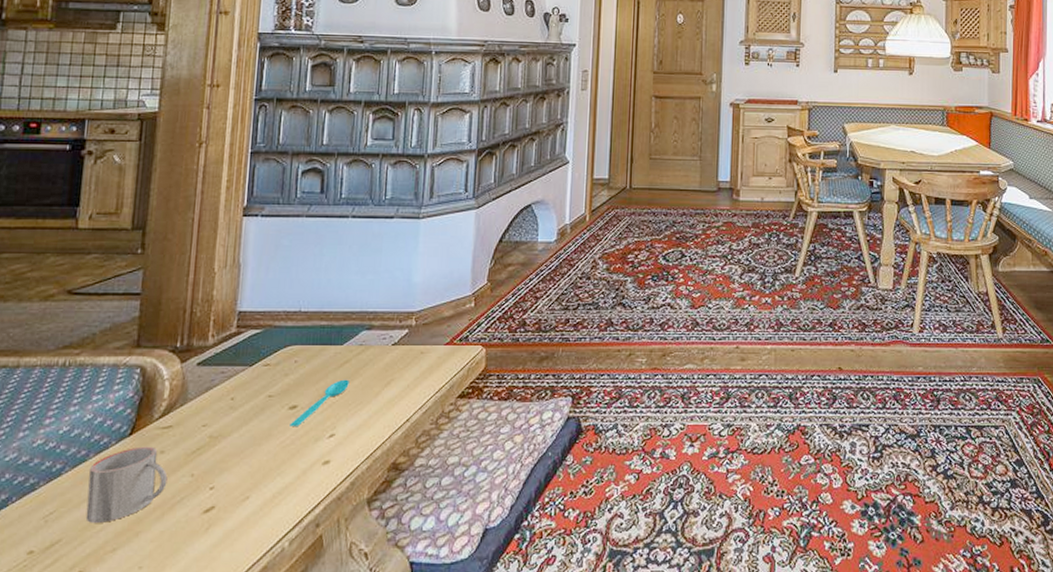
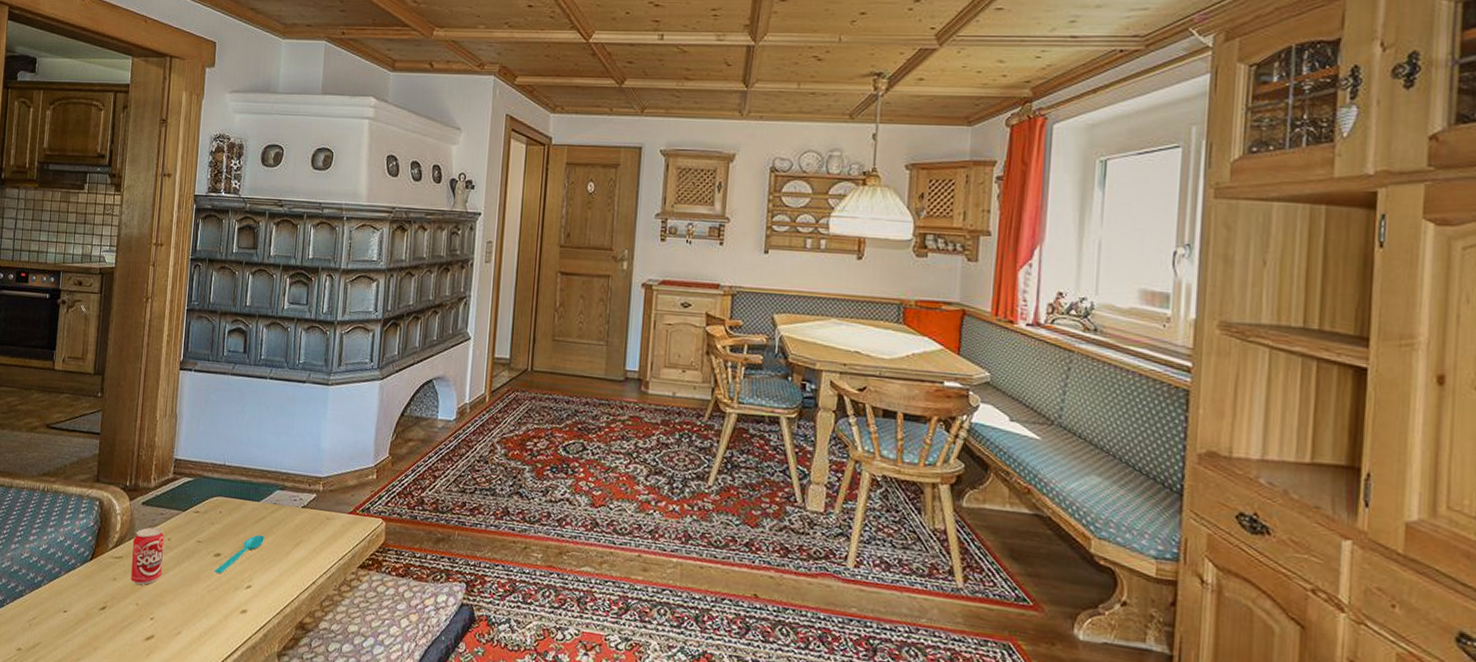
mug: present [85,446,168,523] -> none [58,571,118,634]
beverage can: none [183,388,226,454] -> present [131,527,164,585]

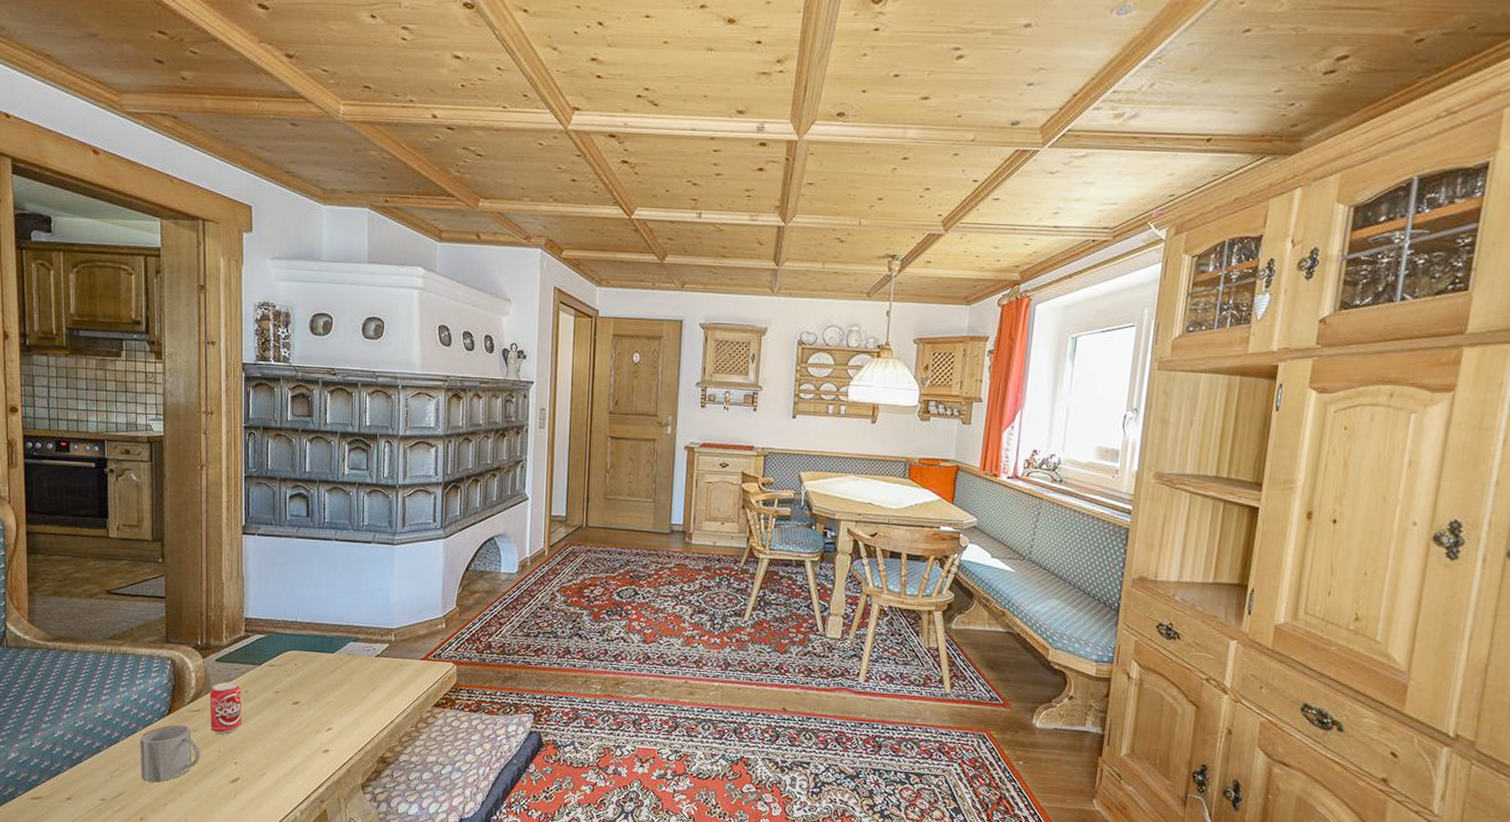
mug: none [58,571,118,634] -> present [140,724,201,782]
spoon: present [214,534,264,573] -> none [294,682,341,719]

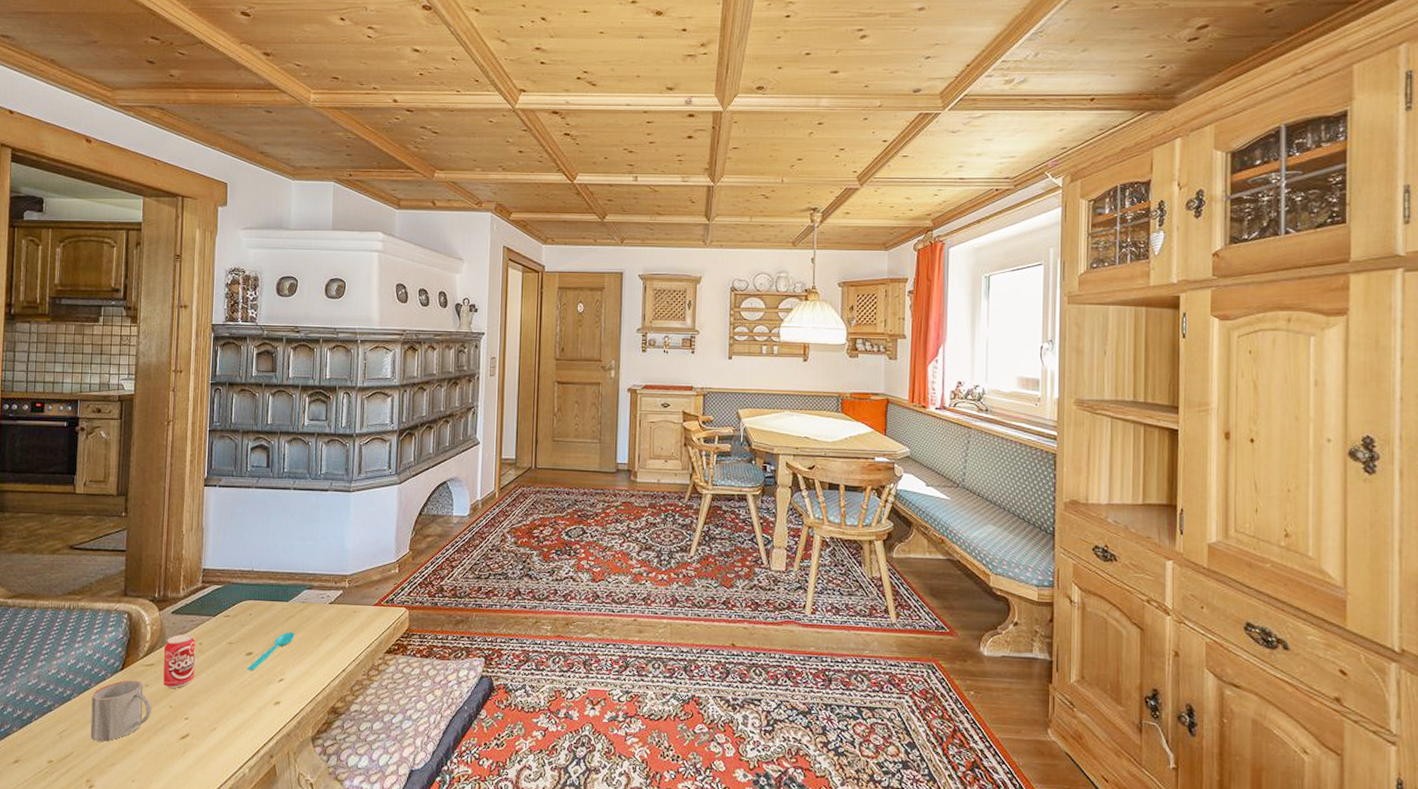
spoon: none [294,682,341,719] -> present [247,631,294,670]

